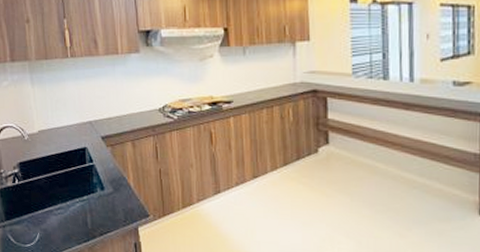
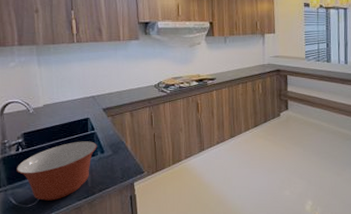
mixing bowl: none [13,174,96,242] -> present [16,141,97,200]

